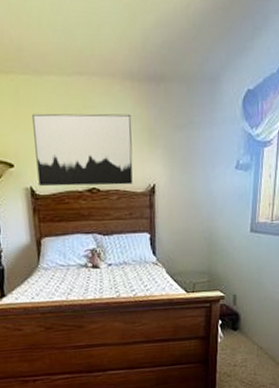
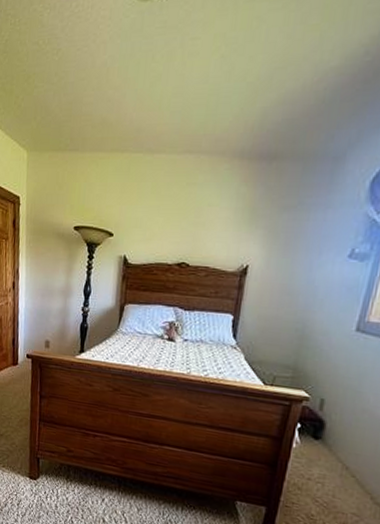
wall art: present [32,113,133,187] -> none [132,188,235,263]

